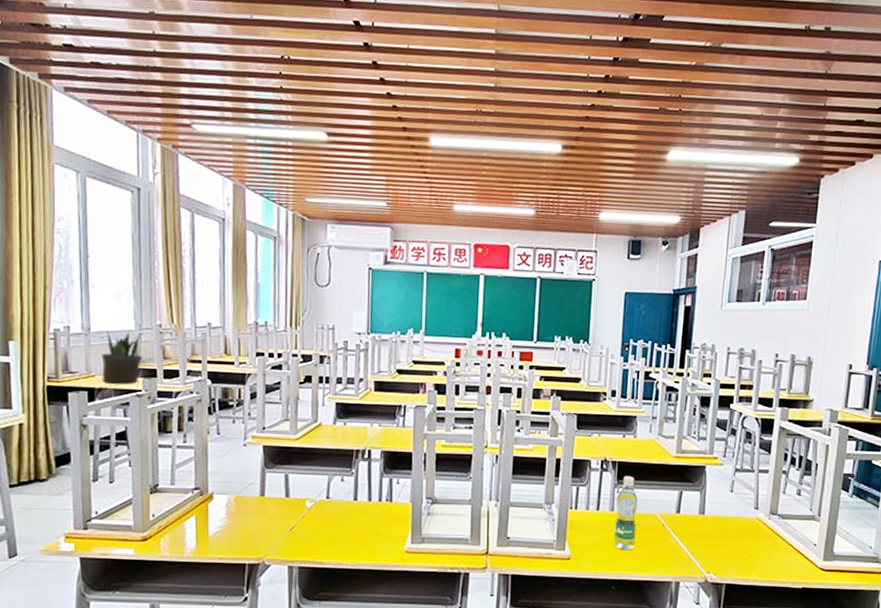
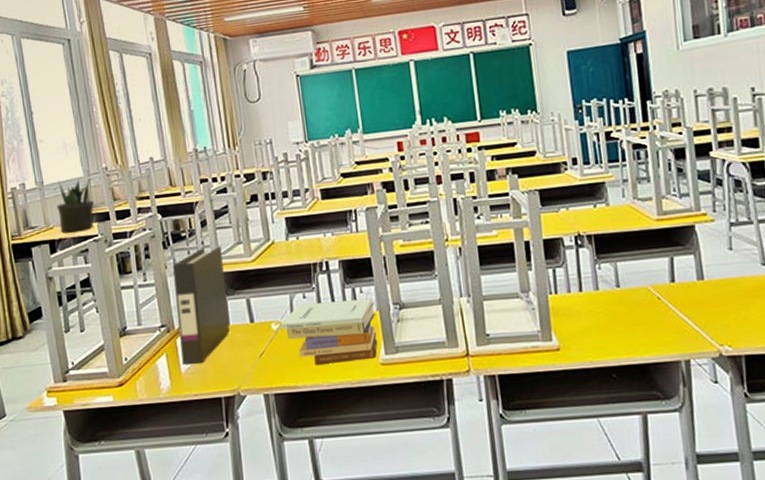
binder: none [211,419,268,529] -> present [173,246,230,364]
books: none [314,487,408,546] -> present [280,298,378,365]
bottle: present [614,476,638,551] -> none [599,248,630,332]

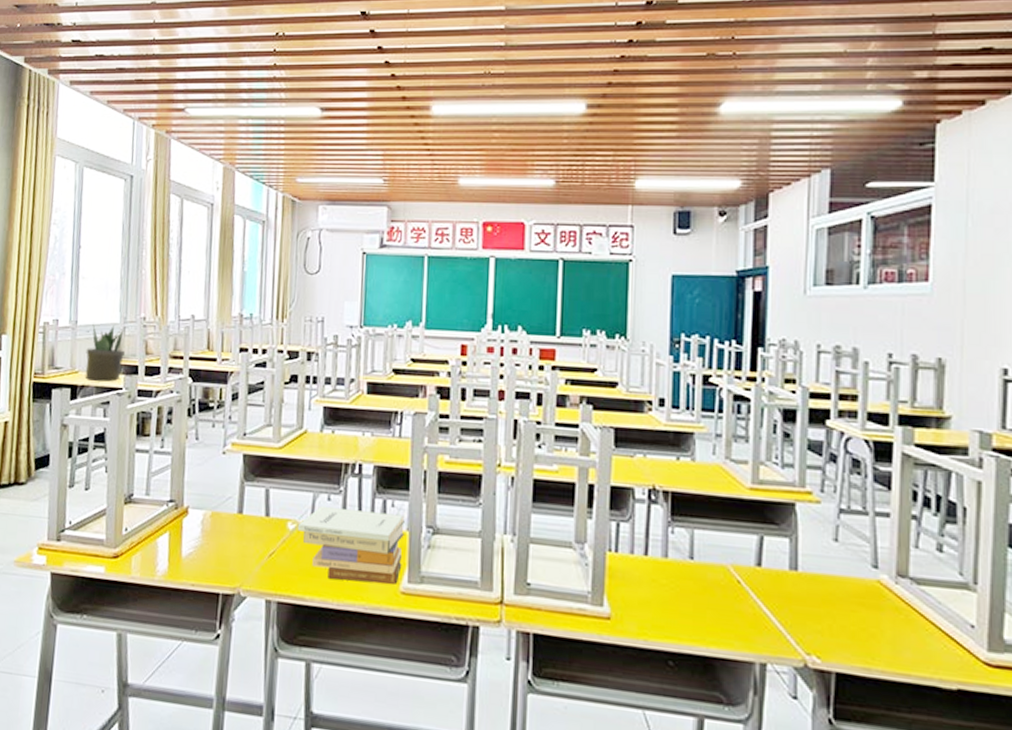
binder: present [173,246,230,364] -> none [185,423,249,550]

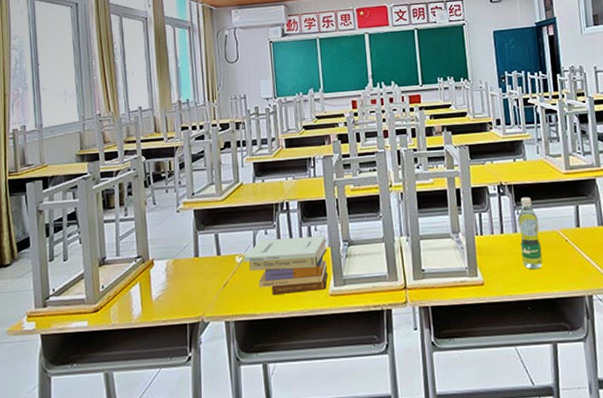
planter: present [85,324,125,382] -> none [52,124,86,171]
bottle: none [669,511,701,613] -> present [518,197,543,270]

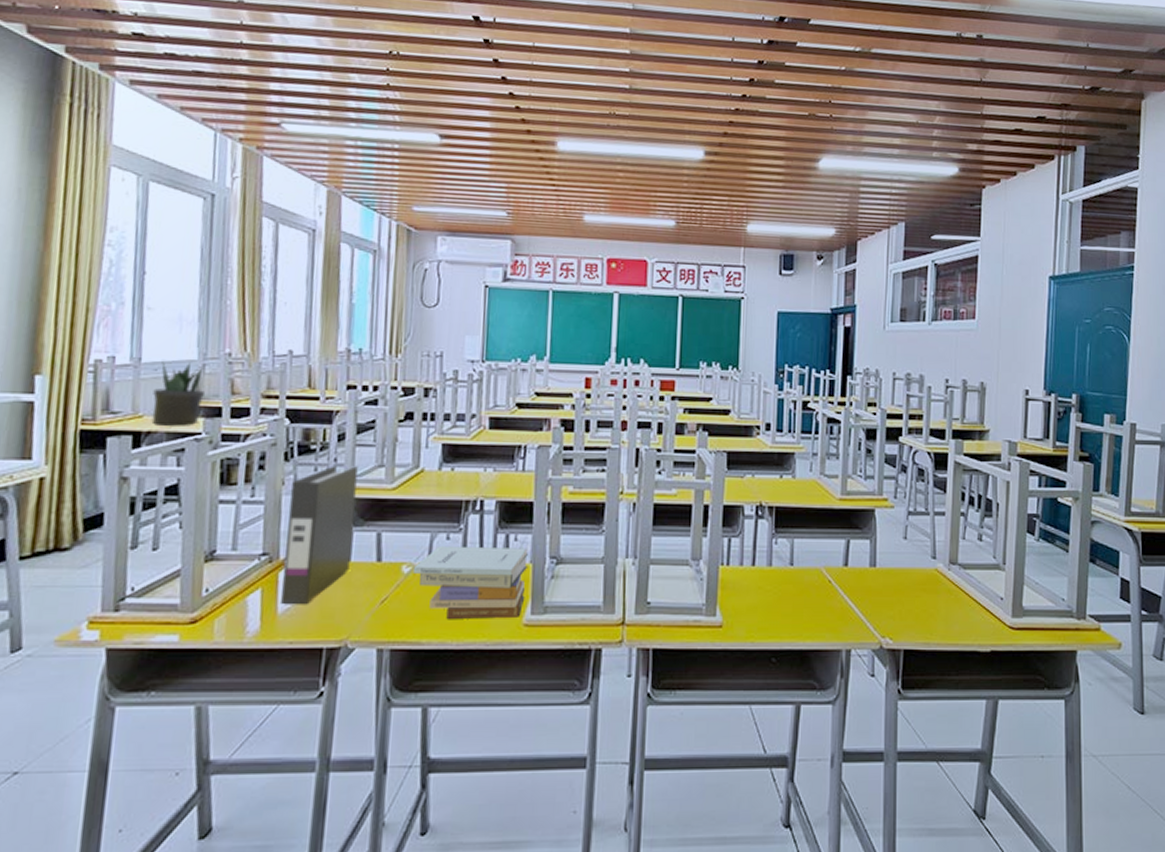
planter: none [52,124,86,171] -> present [151,362,205,426]
binder: none [152,186,199,293] -> present [281,466,358,604]
bottle: present [518,197,543,270] -> none [772,523,799,613]

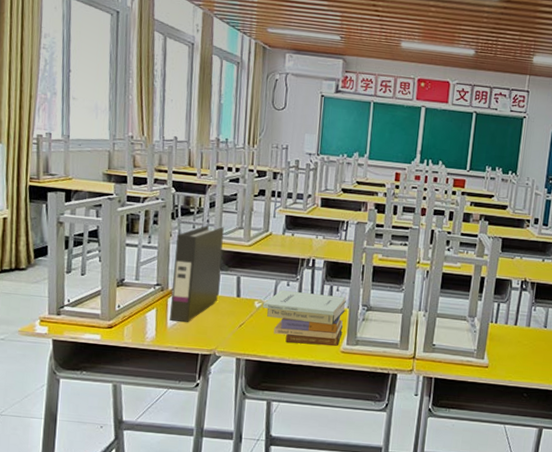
planter: present [151,362,205,426] -> none [78,139,114,189]

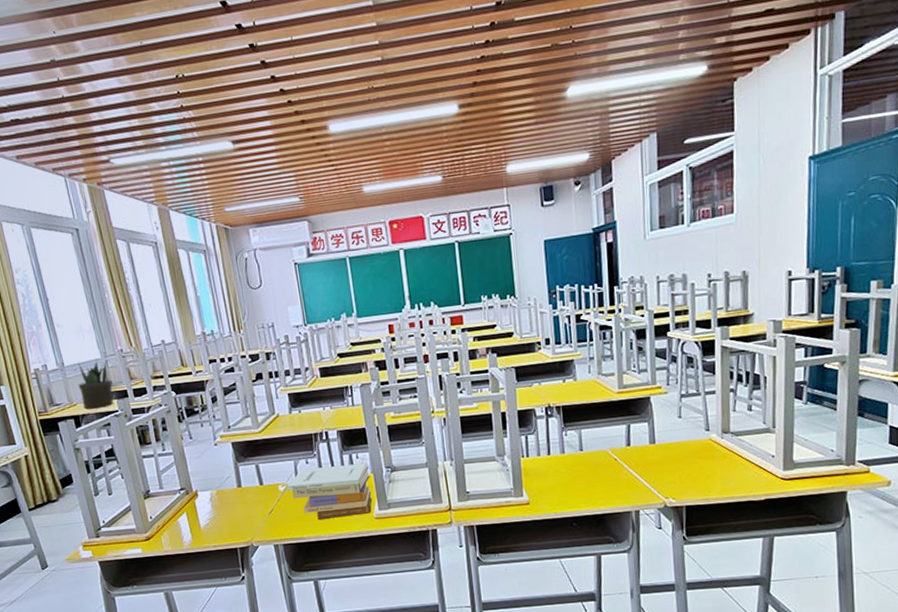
planter: none [78,139,114,189] -> present [78,361,114,410]
binder: present [170,225,224,322] -> none [188,419,242,521]

